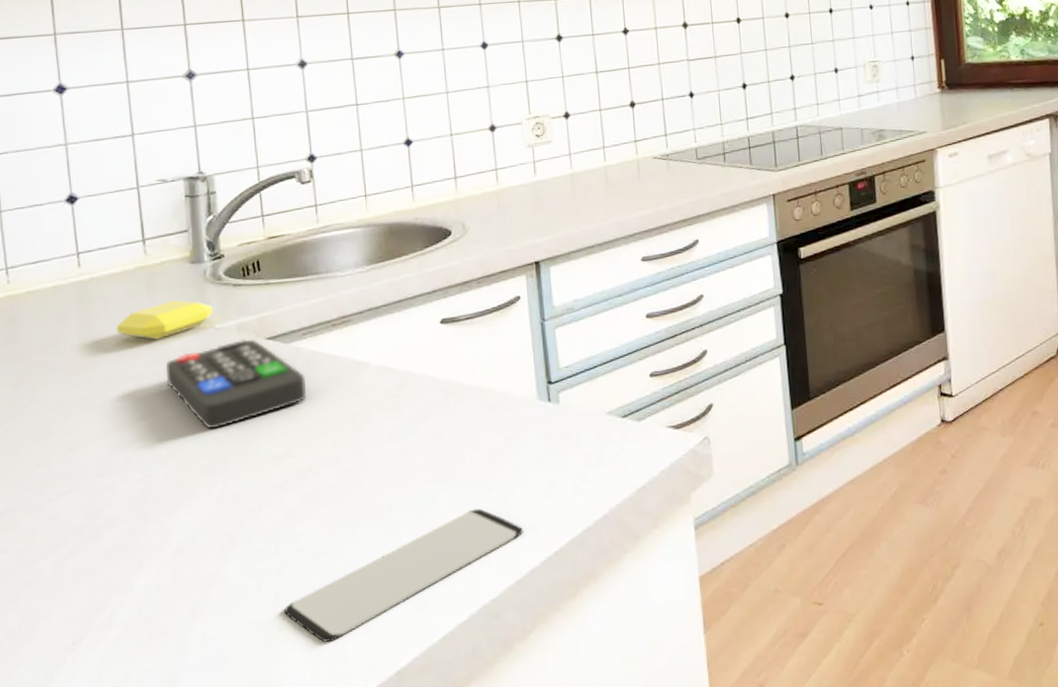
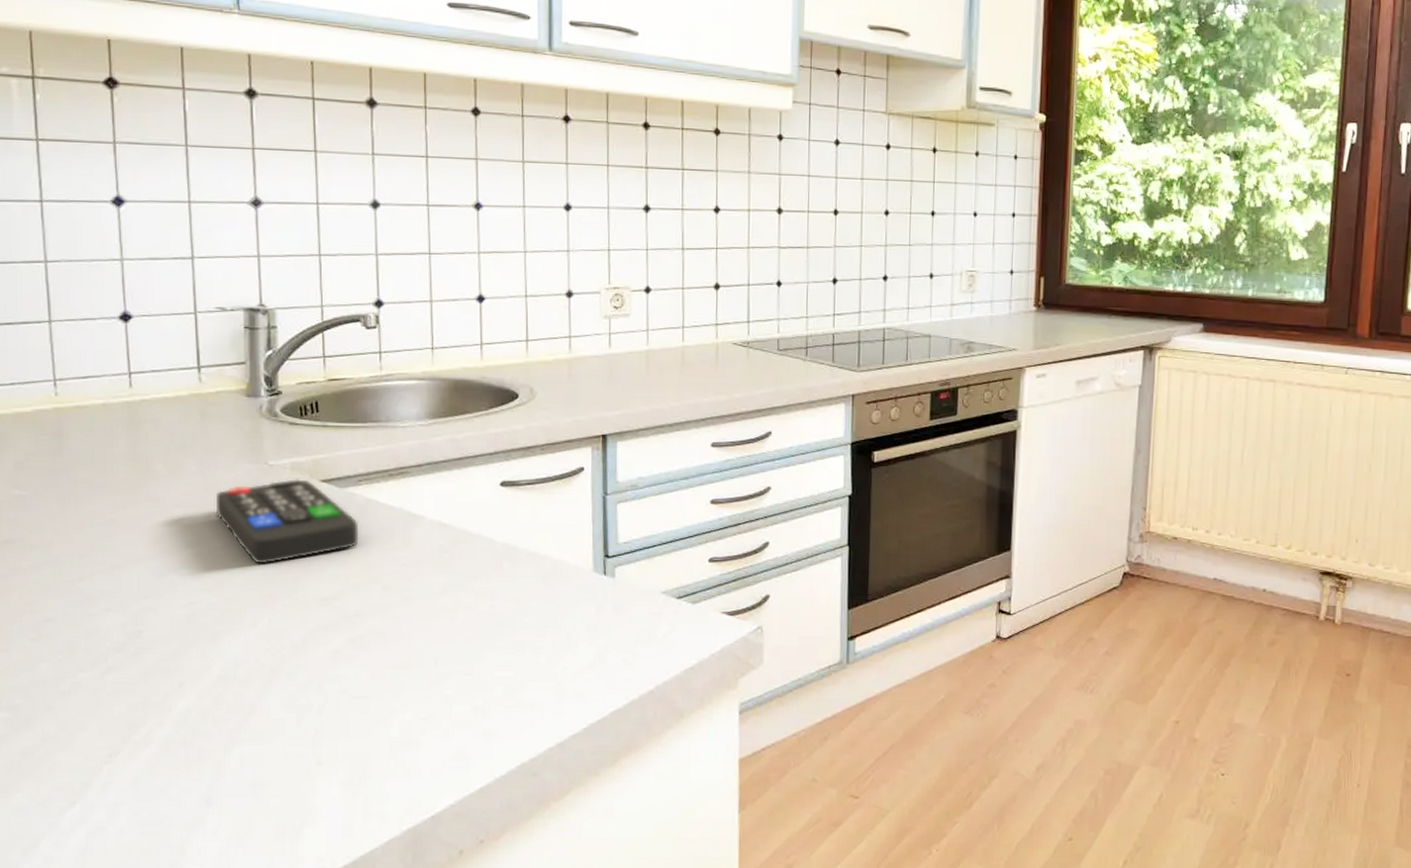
soap bar: present [117,300,213,340] -> none [167,432,267,470]
smartphone: present [285,508,523,642] -> none [324,670,568,781]

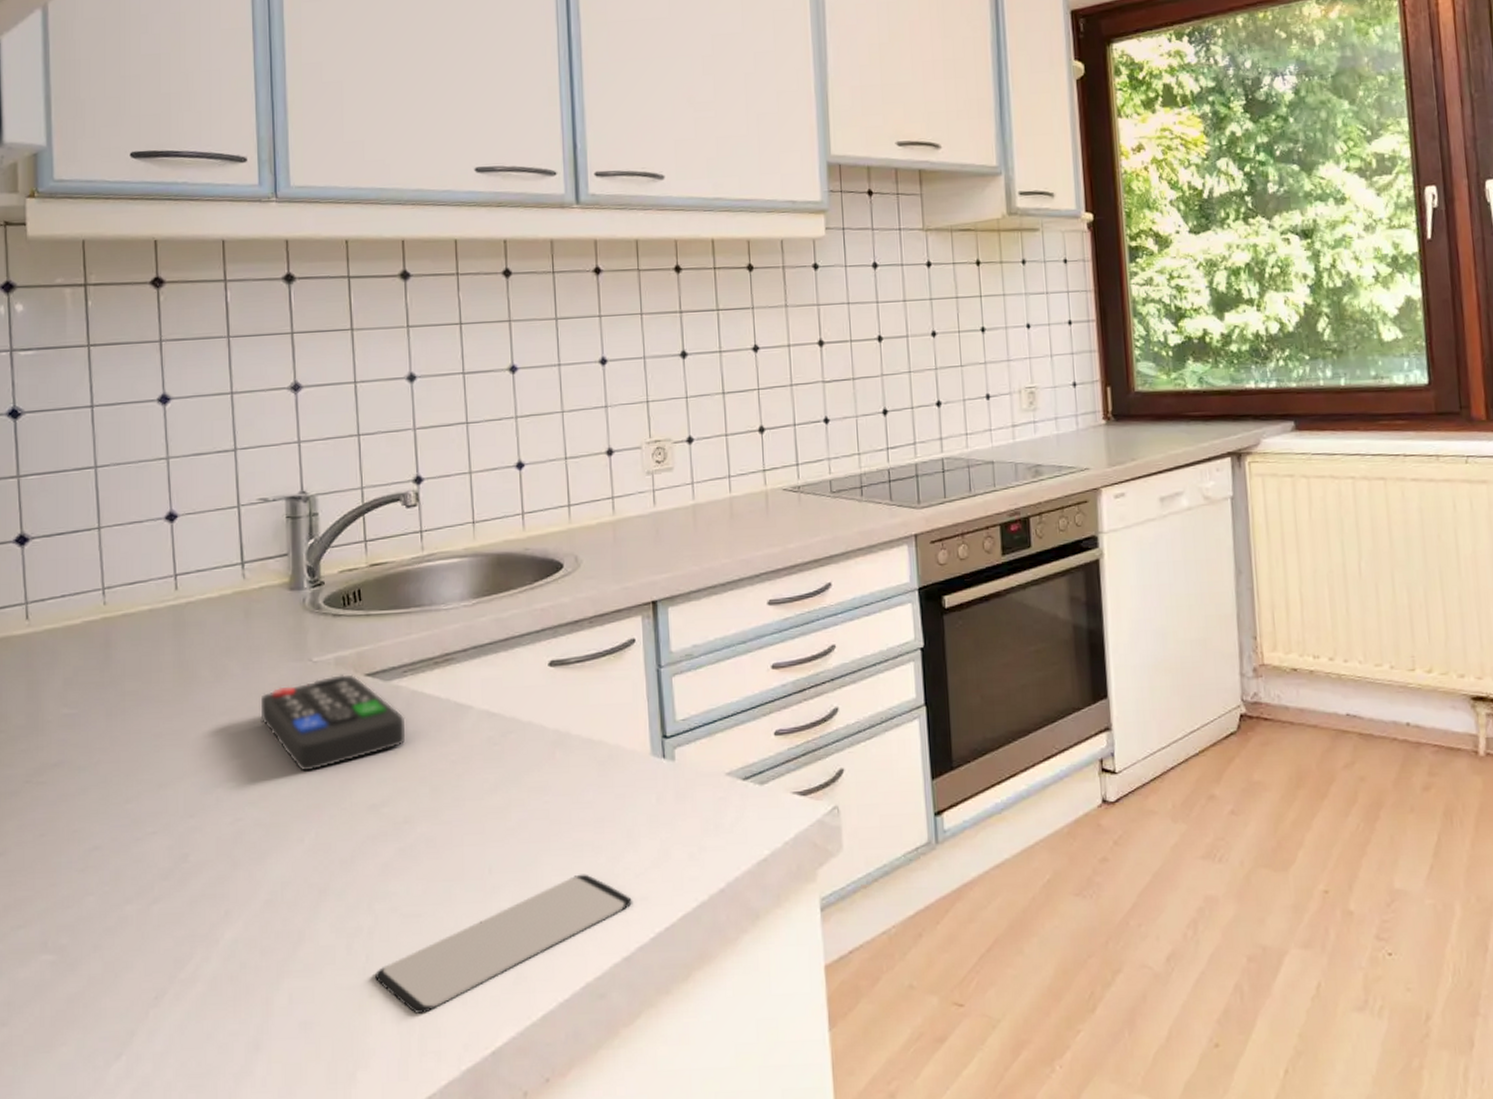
smartphone: none [324,670,568,781] -> present [375,874,632,1014]

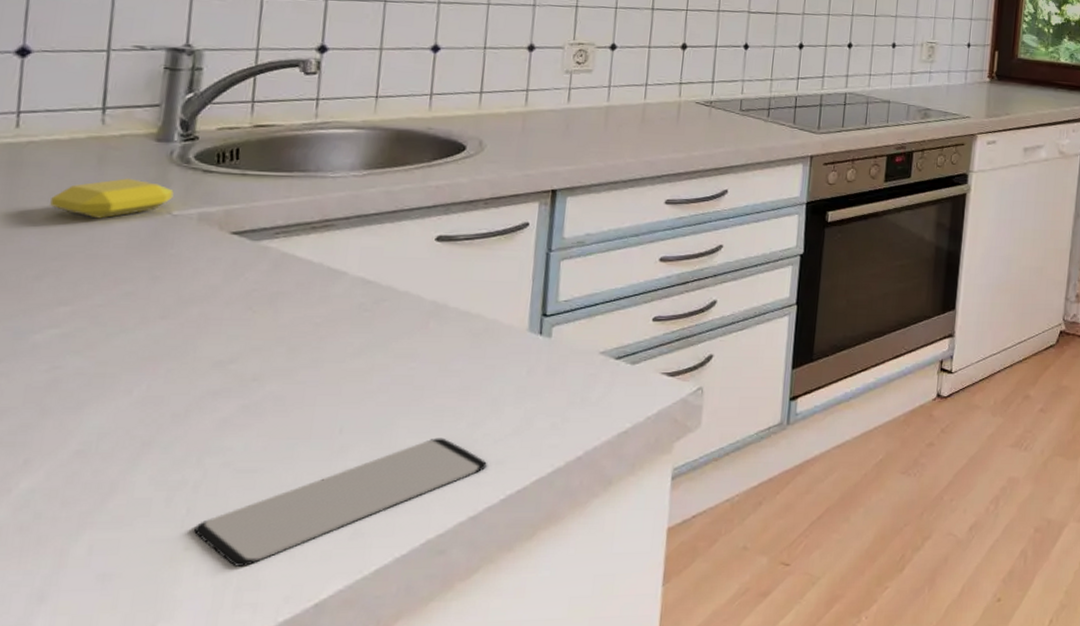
soap bar: none [212,629,311,672] -> present [50,178,174,219]
remote control: present [260,673,406,772] -> none [100,229,271,324]

